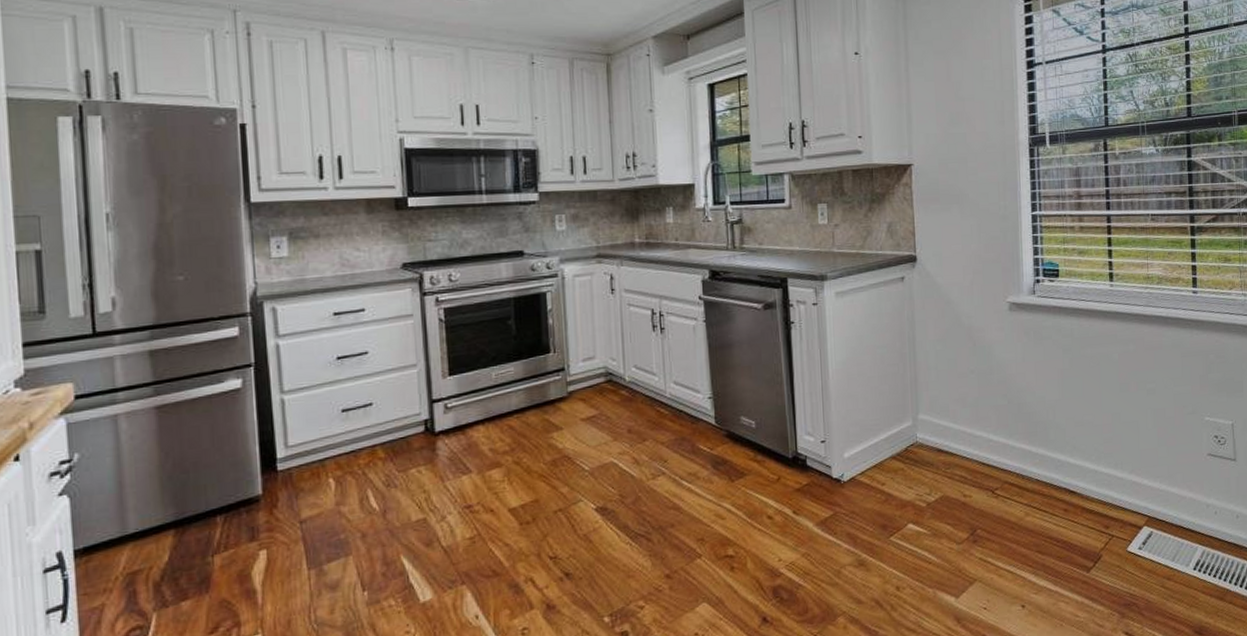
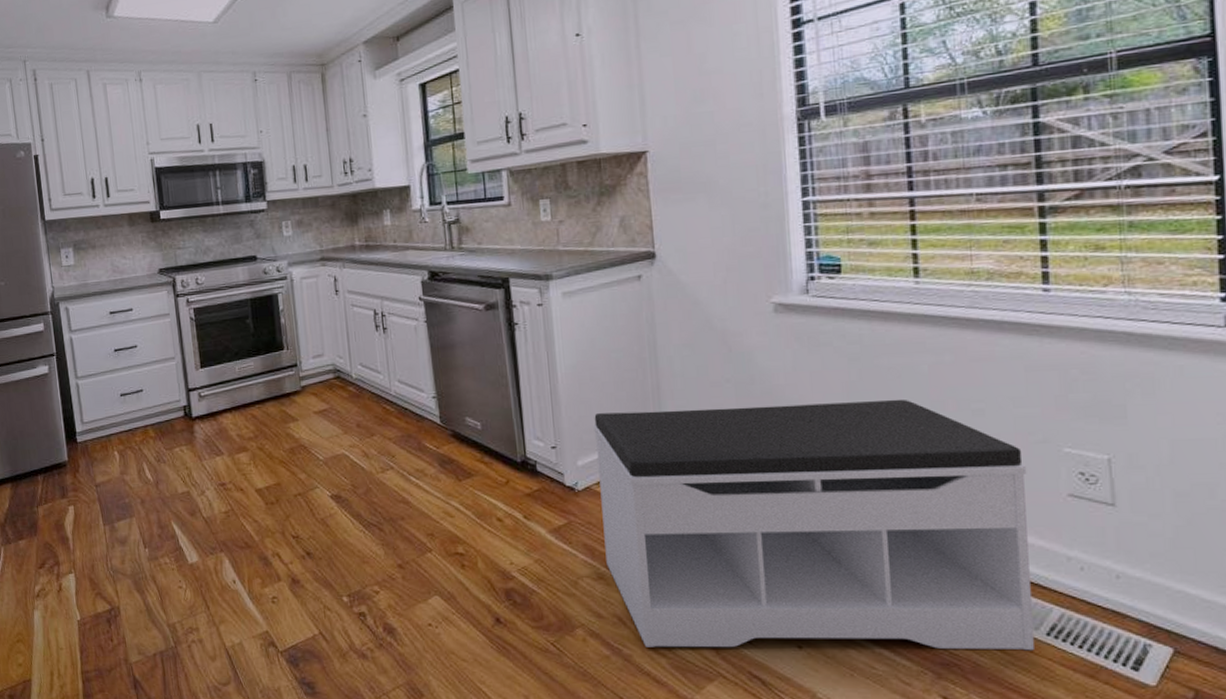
bench: none [859,382,1186,626] -> present [593,399,1034,651]

